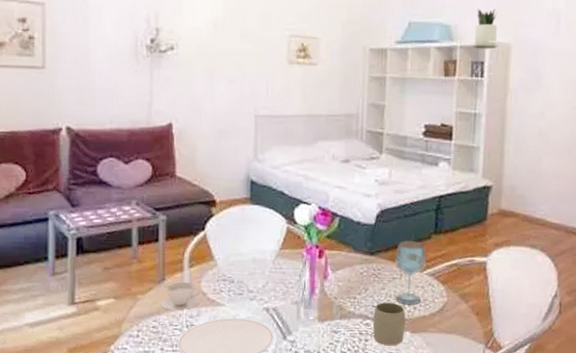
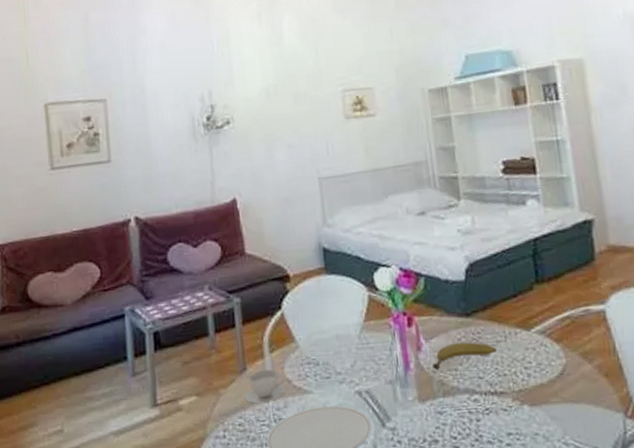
fruit: none [334,276,392,297] -> present [431,342,497,370]
mug: present [373,302,406,346] -> none [481,371,522,425]
wine glass: present [395,241,427,305] -> none [494,294,535,372]
planter: present [473,8,498,50] -> none [538,24,569,71]

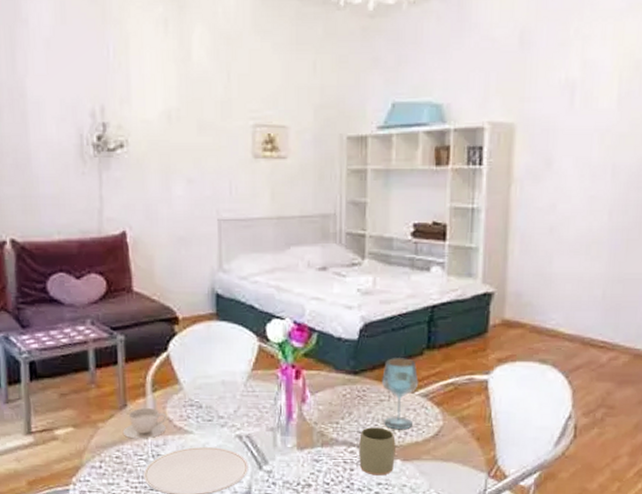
fruit: present [431,342,497,370] -> none [314,398,379,422]
mug: none [481,371,522,425] -> present [359,427,396,476]
wine glass: none [494,294,535,372] -> present [382,358,419,430]

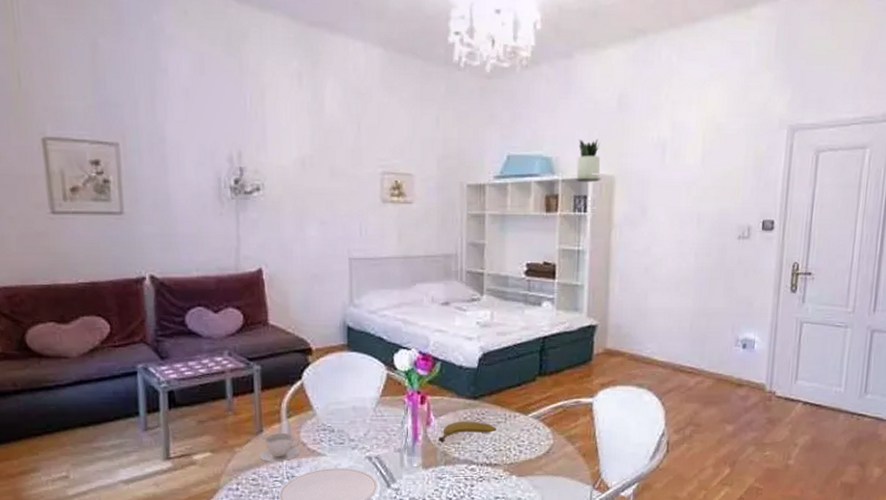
fruit: none [314,398,379,422] -> present [438,421,496,442]
mug: present [359,427,396,476] -> none [479,447,511,490]
wine glass: present [382,358,419,430] -> none [499,384,532,449]
planter: none [469,81,500,132] -> present [575,139,602,183]

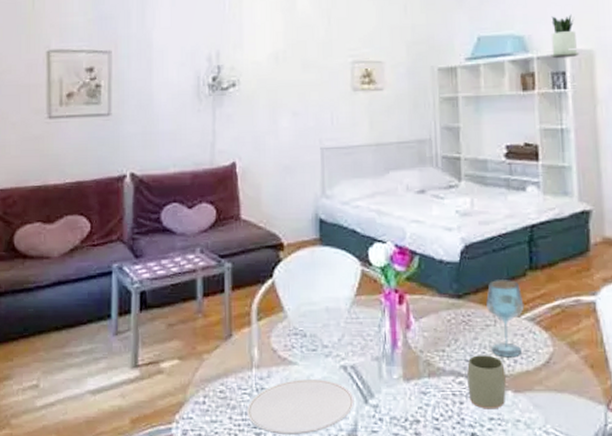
teacup: present [258,433,301,462] -> none [227,338,271,371]
fruit: present [438,421,496,442] -> none [419,324,485,350]
mug: none [479,447,511,490] -> present [467,355,506,409]
wine glass: none [499,384,532,449] -> present [486,280,524,358]

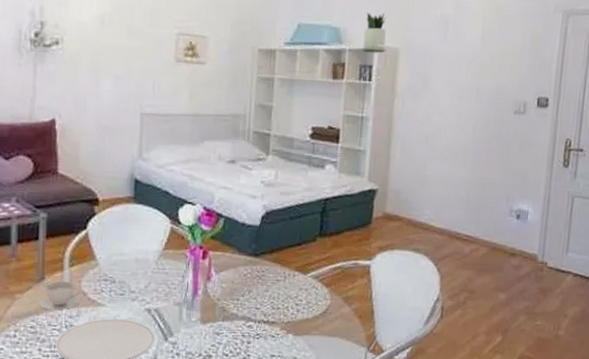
teacup: none [227,338,271,371] -> present [38,281,82,310]
mug: present [467,355,506,409] -> none [255,304,289,348]
wine glass: present [486,280,524,358] -> none [279,243,311,308]

